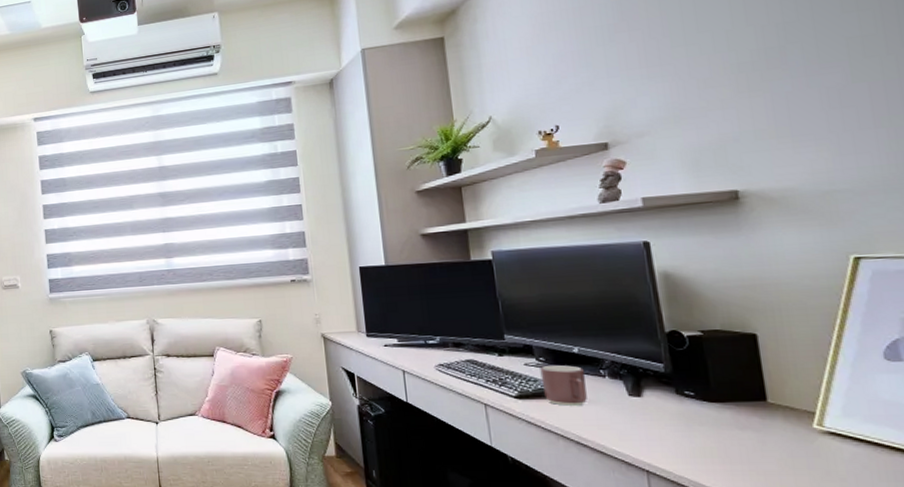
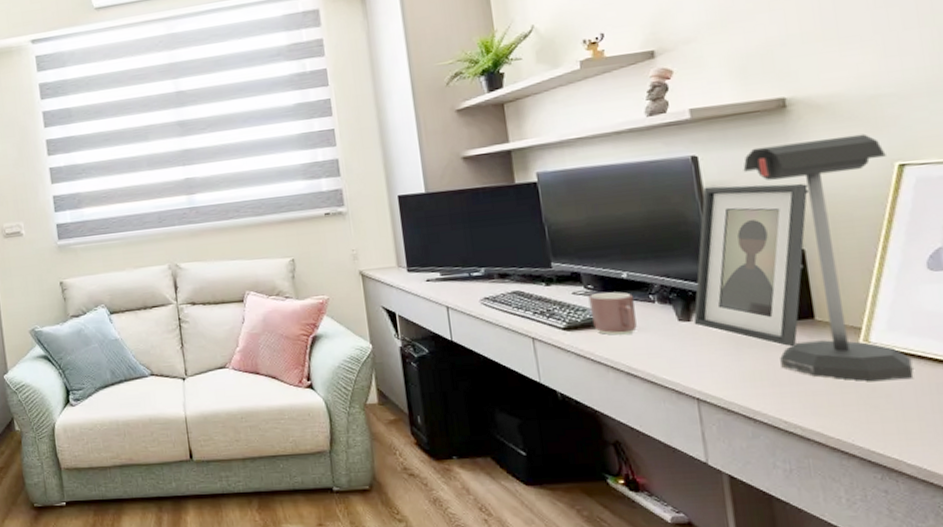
picture frame: none [644,270,761,426] -> present [693,183,808,346]
desk lamp: none [695,227,870,464] -> present [743,134,913,381]

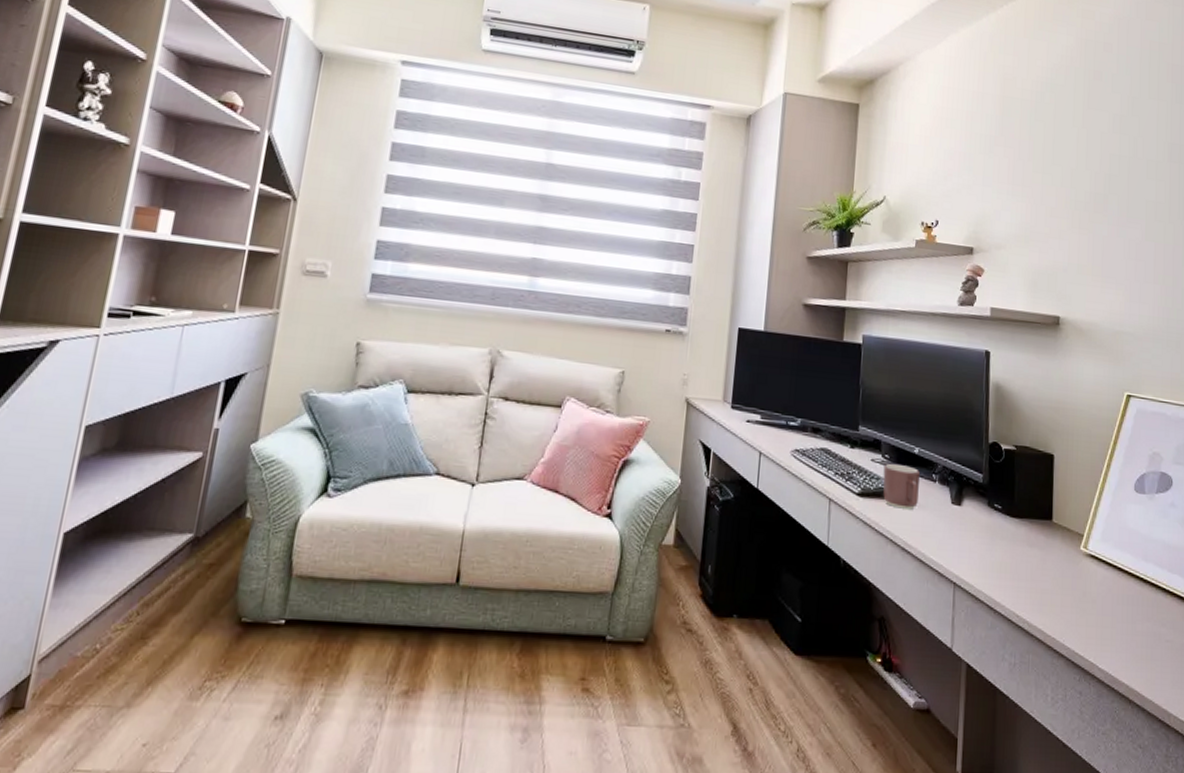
picture frame: present [693,183,808,346] -> none [963,381,1064,543]
desk lamp: present [743,134,913,381] -> none [1021,355,1120,587]

